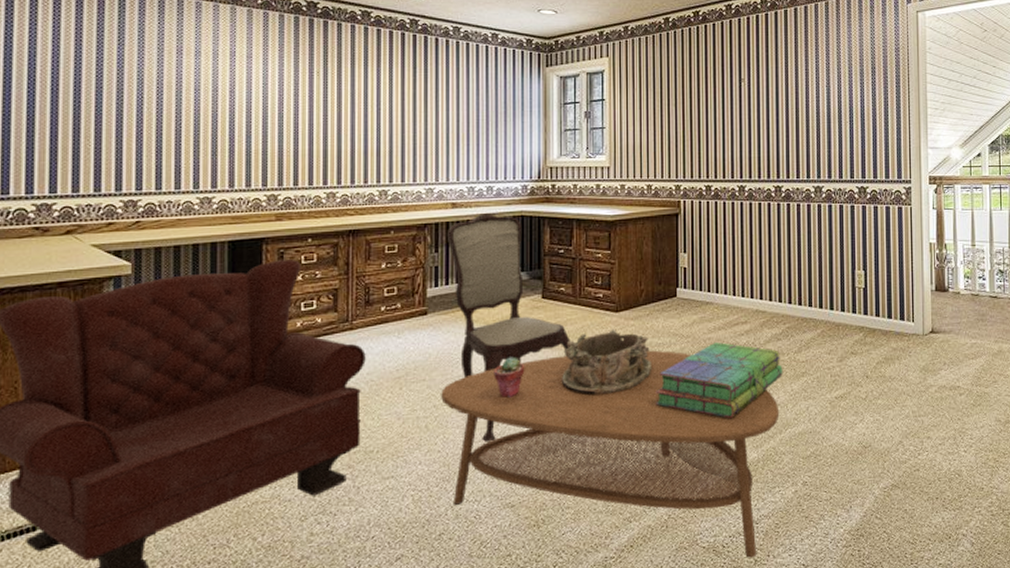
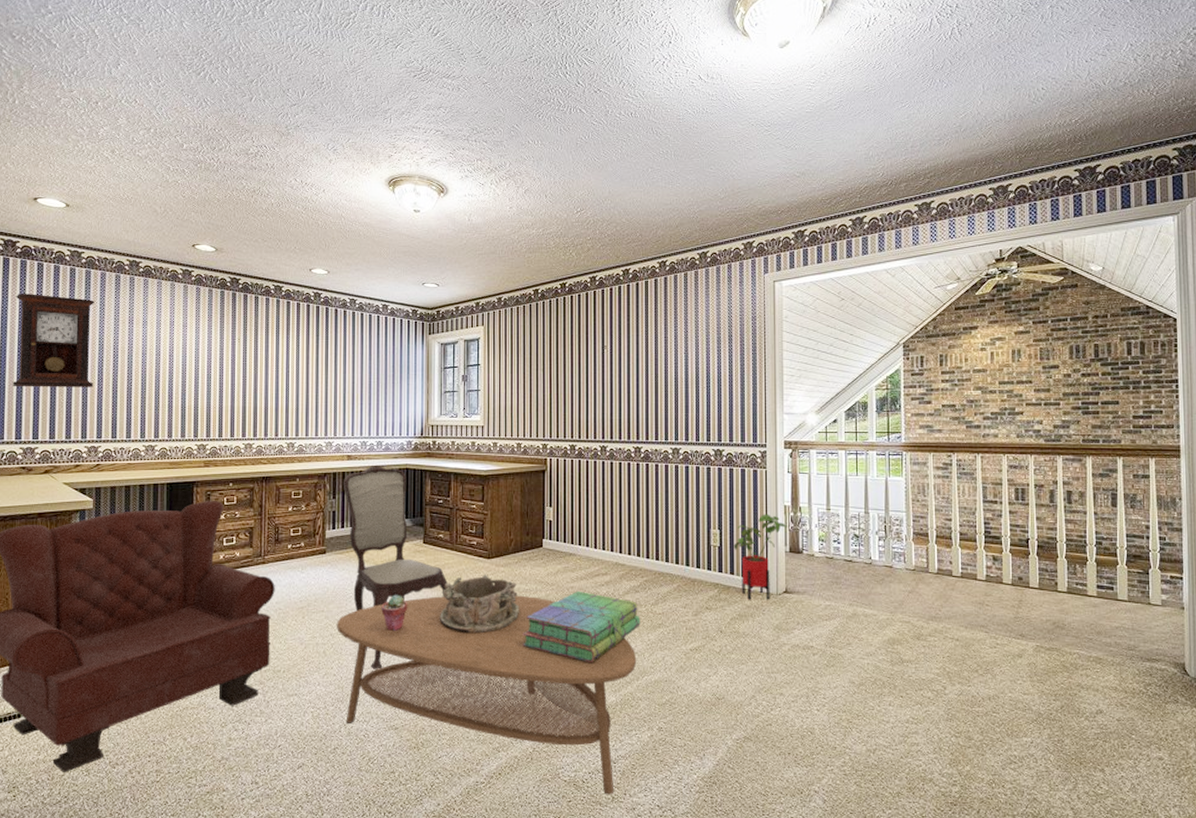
pendulum clock: none [21,18,131,131] -> present [13,294,95,387]
house plant: none [879,252,933,342] -> present [734,514,787,600]

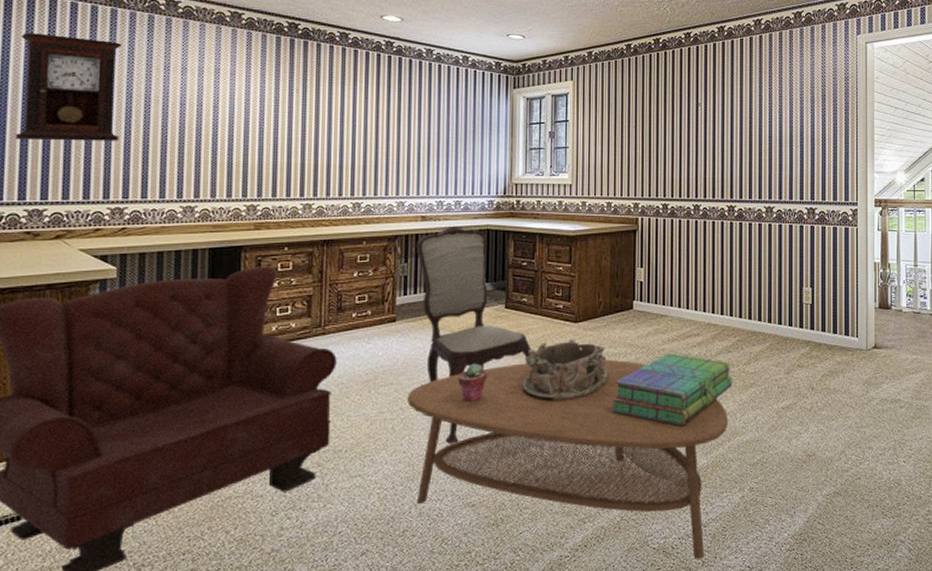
house plant: present [734,514,787,600] -> none [825,271,877,357]

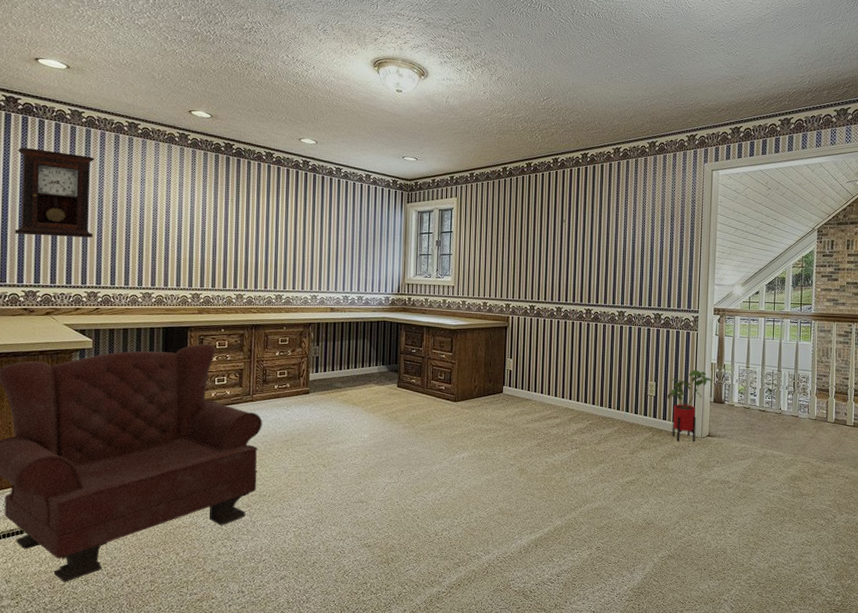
coffee table: present [407,359,729,559] -> none [318,433,581,602]
chair: present [415,227,531,444] -> none [325,318,418,495]
potted succulent: present [458,363,488,402] -> none [358,431,383,462]
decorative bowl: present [521,338,609,400] -> none [409,415,481,465]
stack of books: present [611,352,733,426] -> none [482,431,585,492]
house plant: none [825,271,877,357] -> present [667,369,713,442]

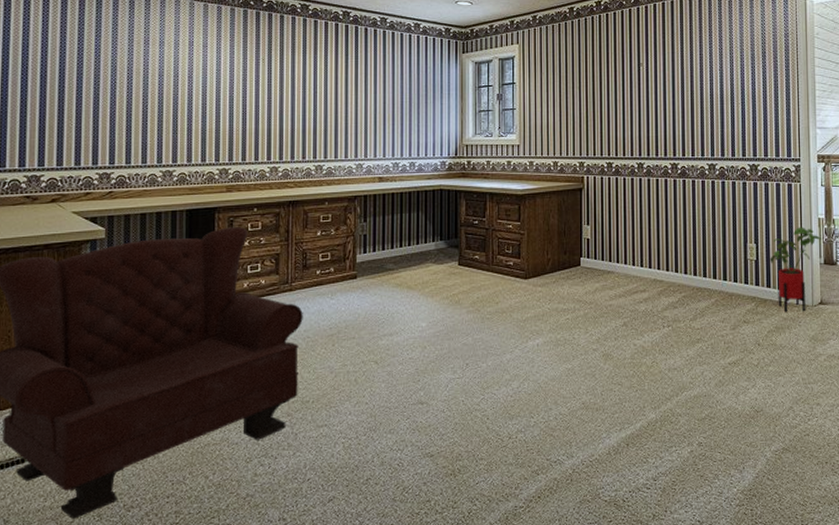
pendulum clock: present [15,148,95,238] -> none [16,13,107,112]

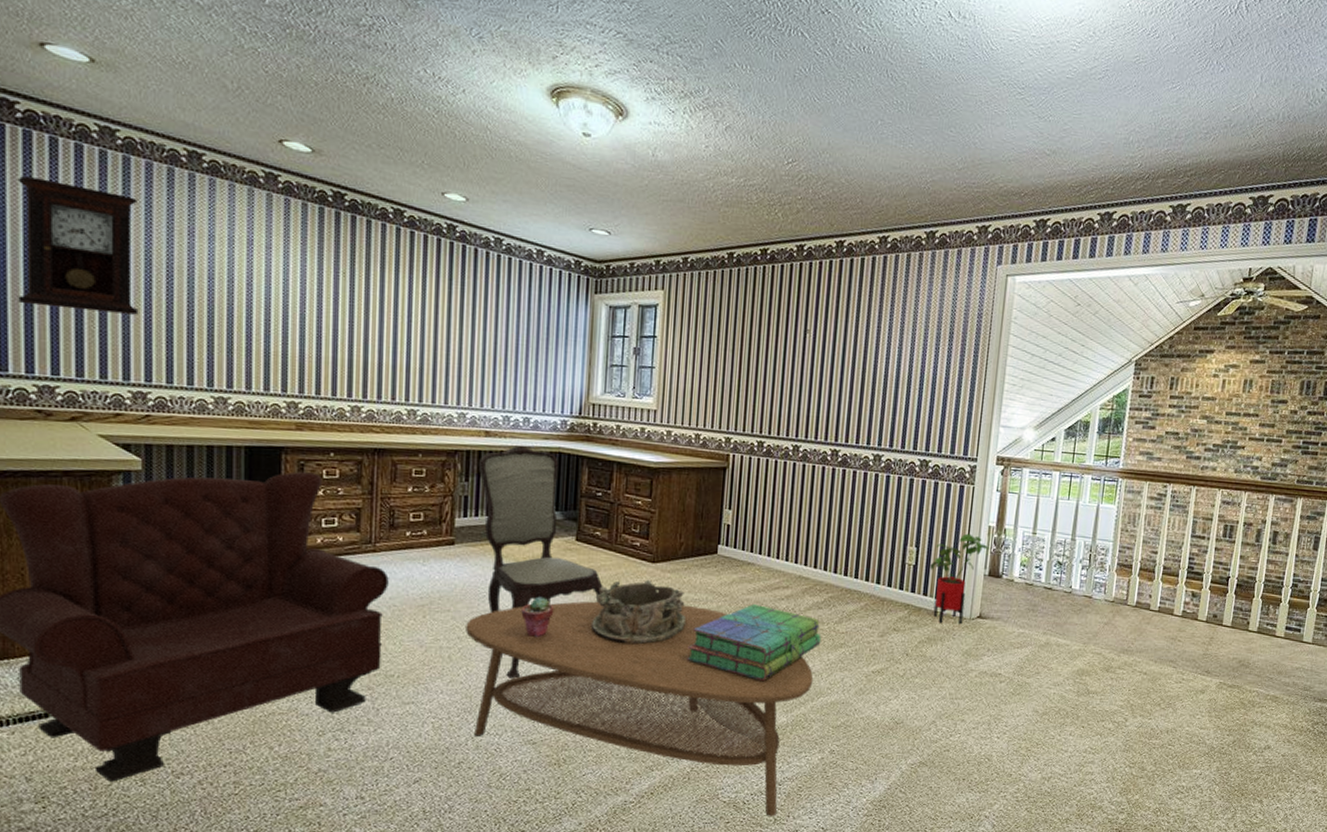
pendulum clock: none [16,13,107,112] -> present [17,176,139,315]
coffee table: none [369,315,676,513] -> present [466,601,814,816]
chair: none [374,187,484,396] -> present [478,446,603,679]
potted succulent: none [415,318,443,356] -> present [521,596,554,637]
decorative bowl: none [475,294,558,355] -> present [590,579,687,644]
stack of books: none [561,308,679,380] -> present [687,603,821,681]

